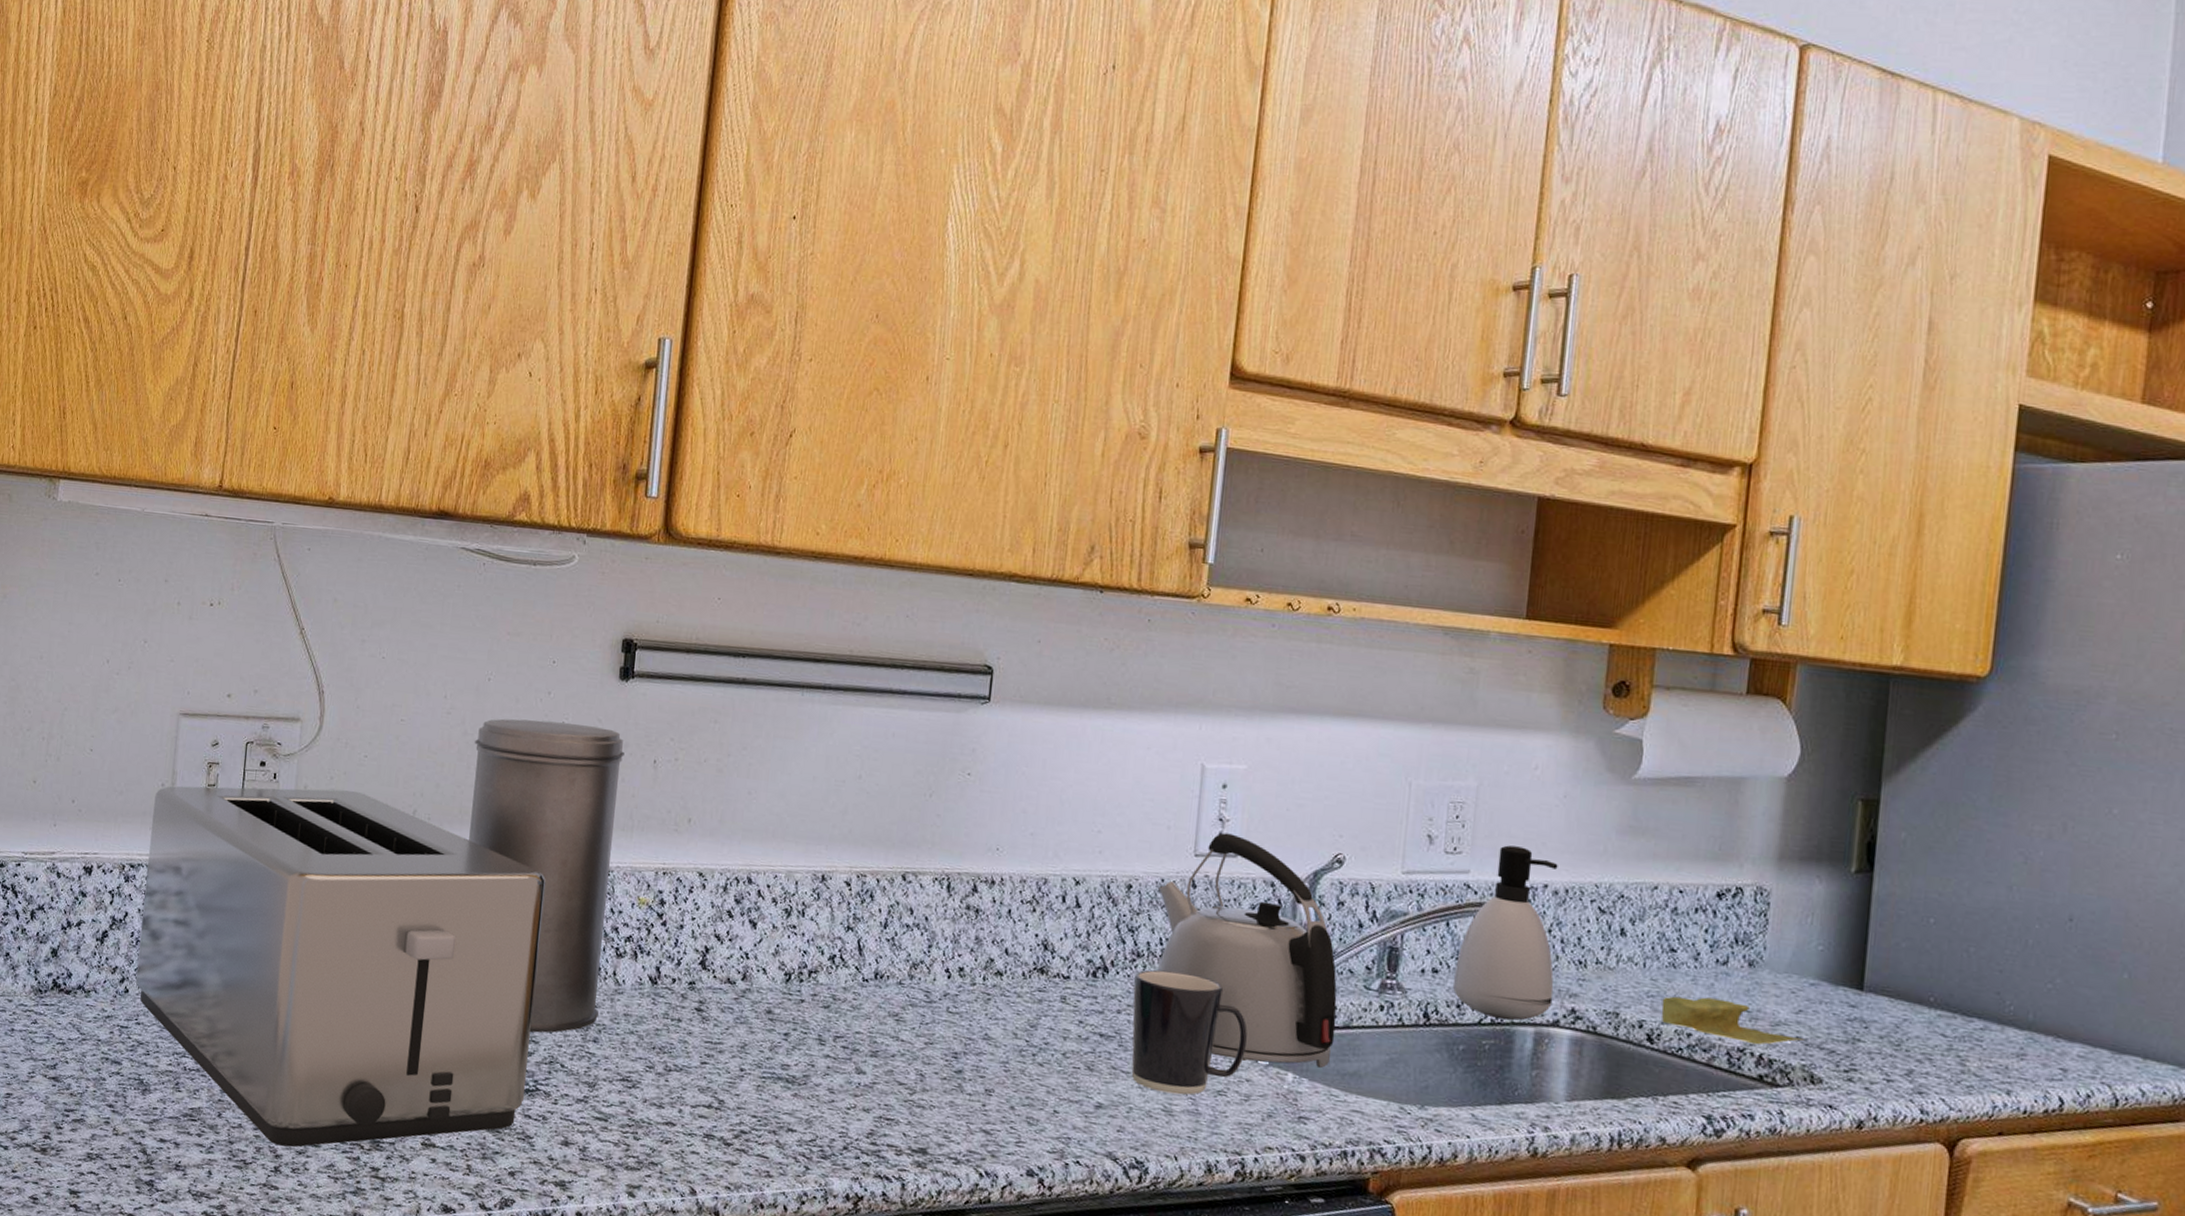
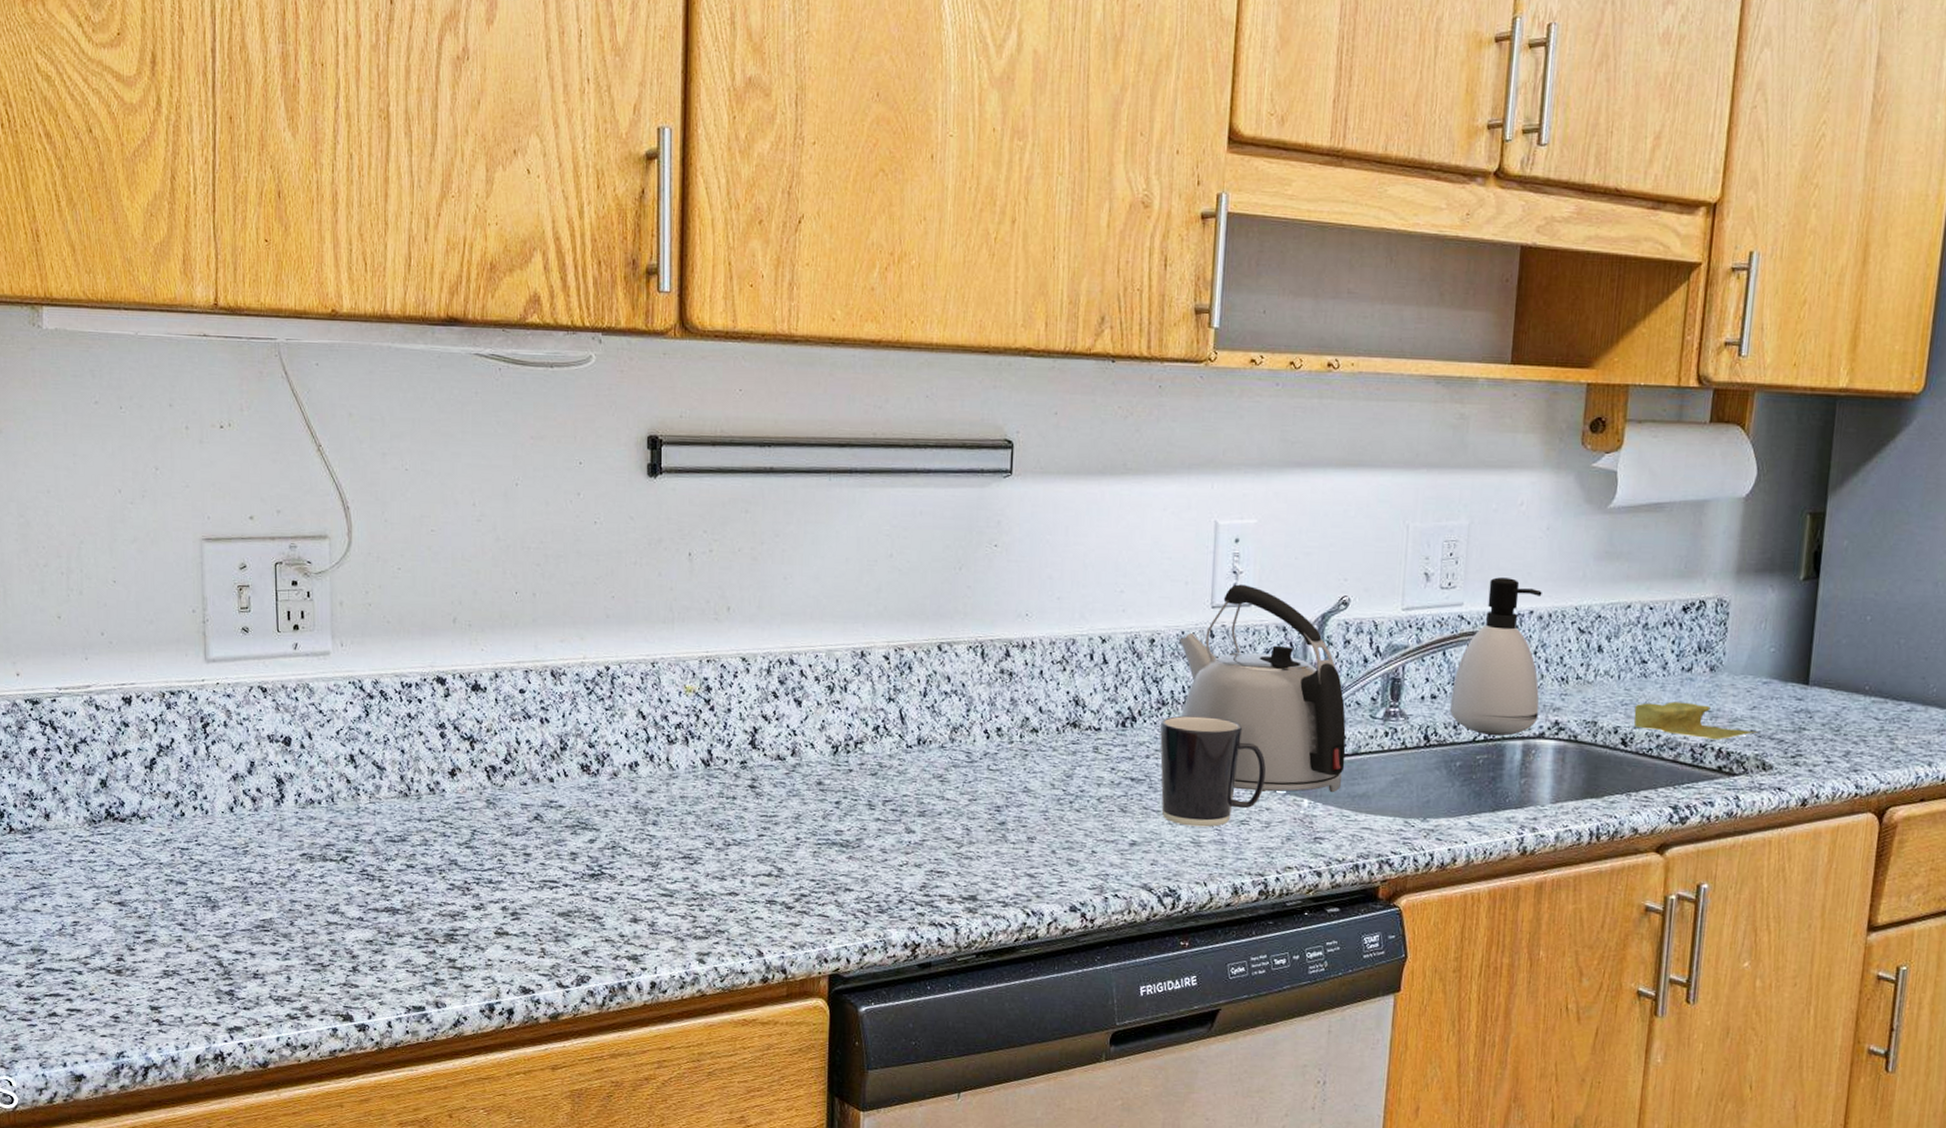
toaster: present [135,786,546,1148] -> none [187,603,592,948]
canister: present [469,719,625,1033] -> none [508,521,659,821]

